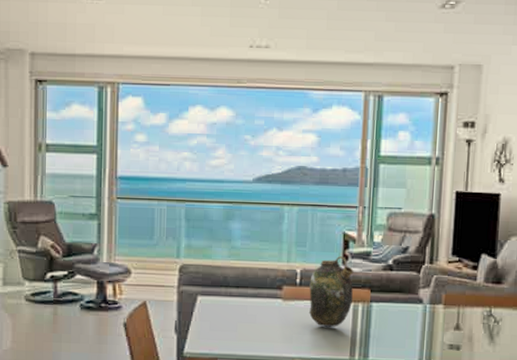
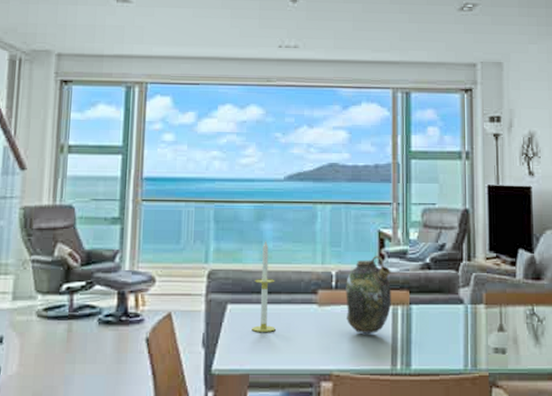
candle: none [220,238,243,322] -> present [252,240,276,332]

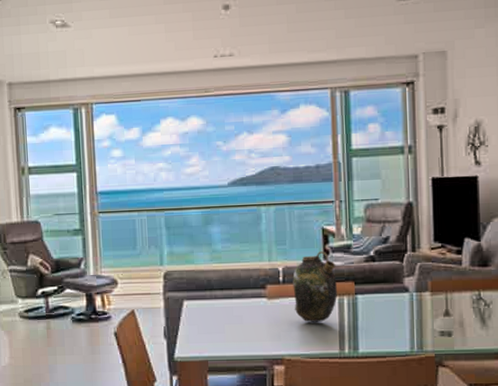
candle: present [252,240,276,332] -> none [207,242,229,324]

